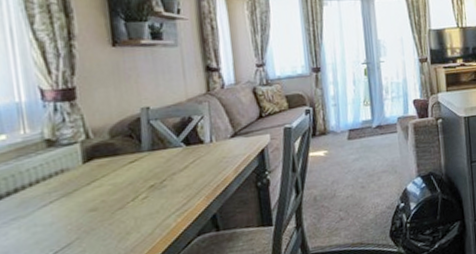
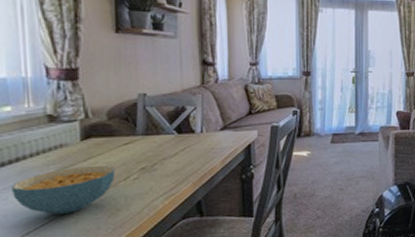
cereal bowl: none [10,186,123,245] -> present [10,165,115,214]

